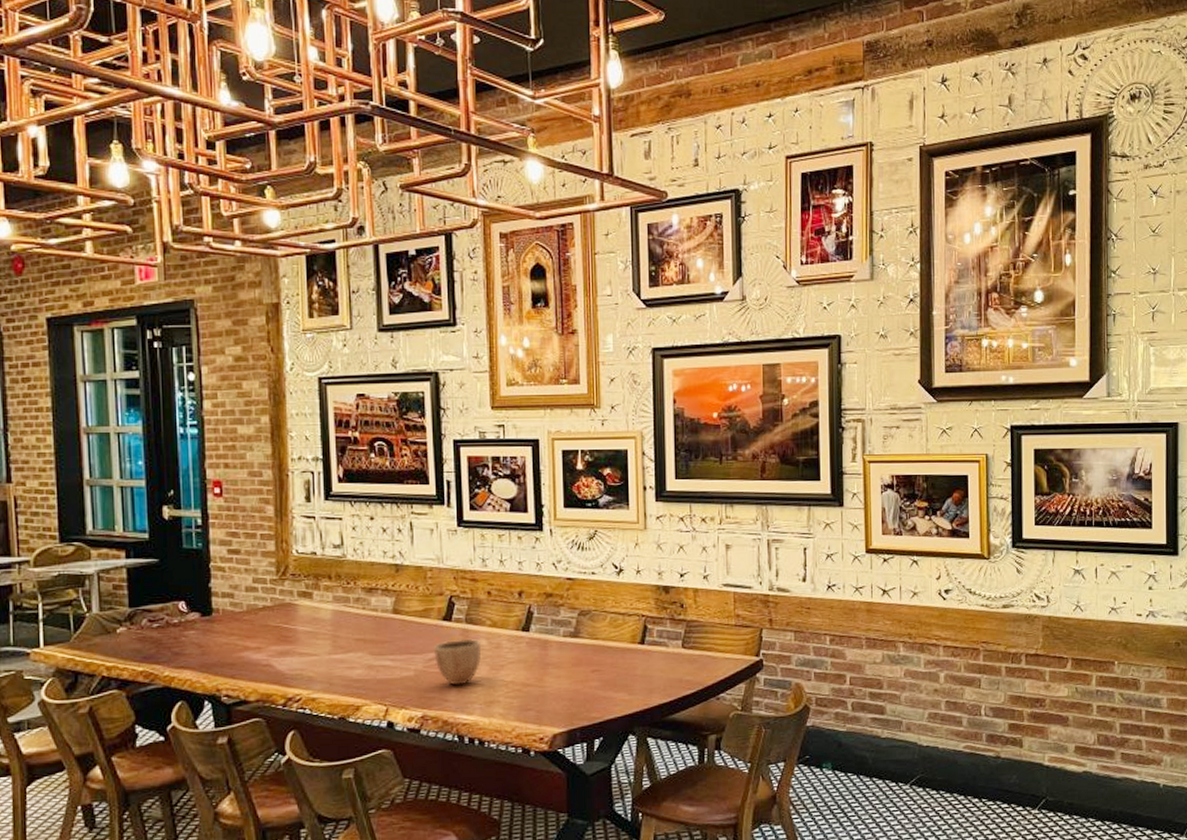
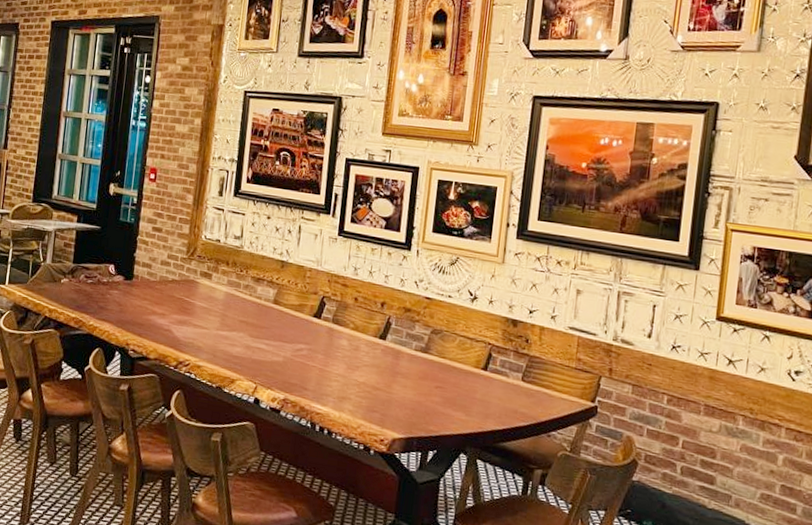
decorative bowl: present [434,638,482,686] -> none [302,335,343,378]

